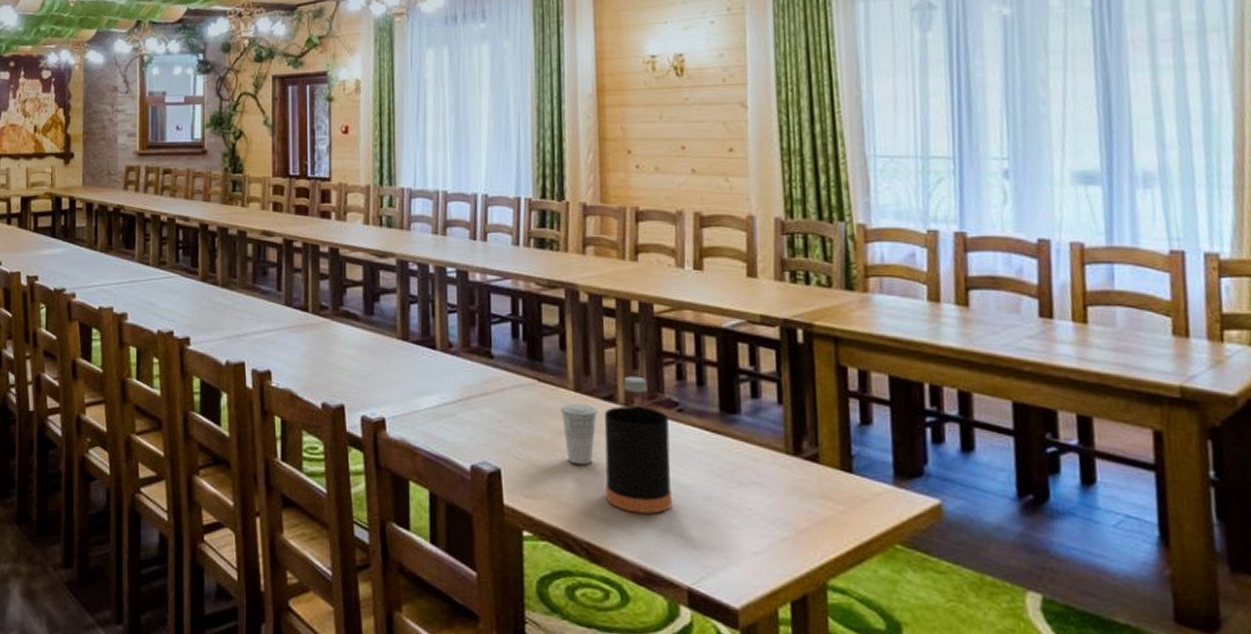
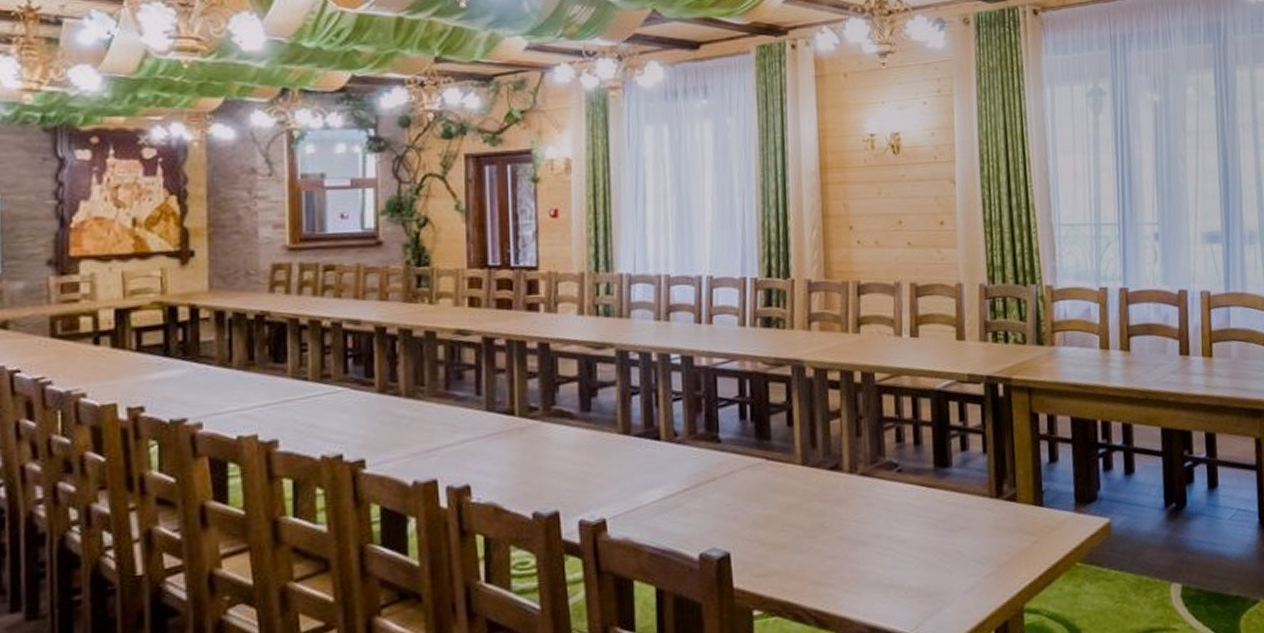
cup: present [560,404,599,465] -> none [788,476,825,537]
bottle: present [604,376,673,514] -> none [830,443,894,574]

